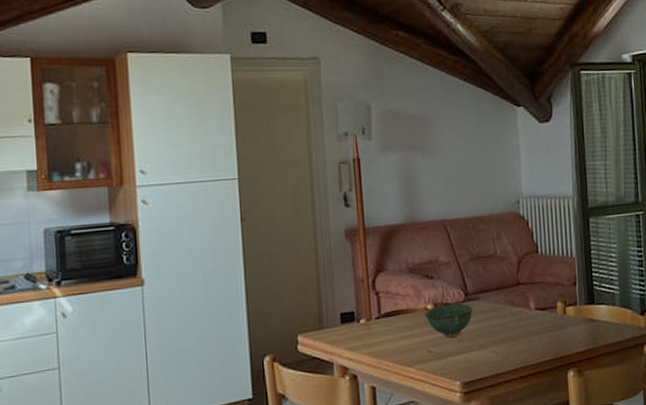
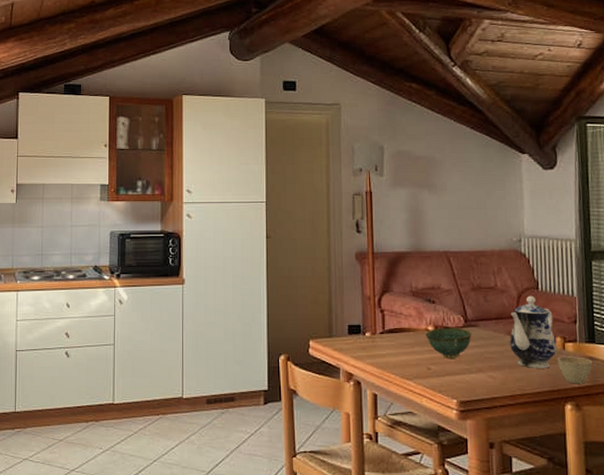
teapot: none [511,260,558,338] -> present [510,295,556,369]
cup: none [558,320,593,349] -> present [557,356,593,384]

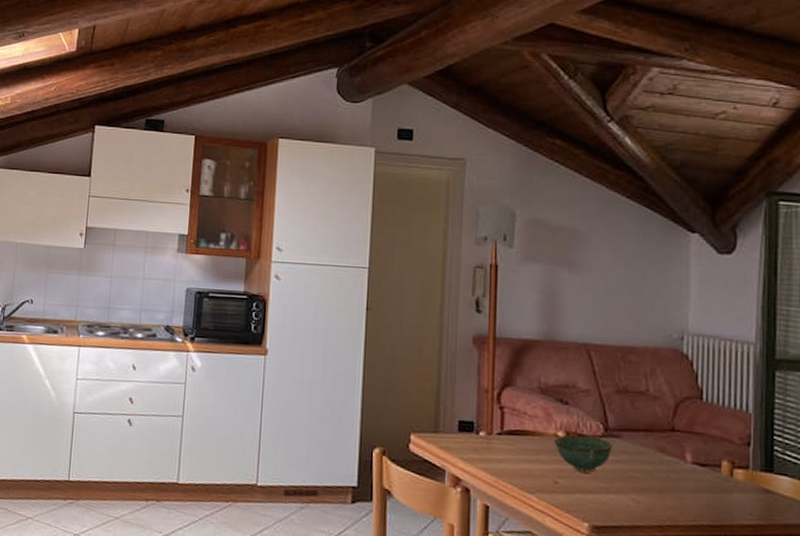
teapot: present [510,295,556,369] -> none [661,406,721,498]
cup: present [557,356,593,384] -> none [721,484,769,522]

